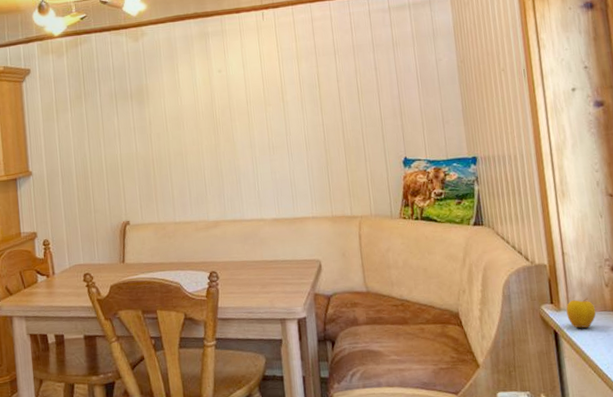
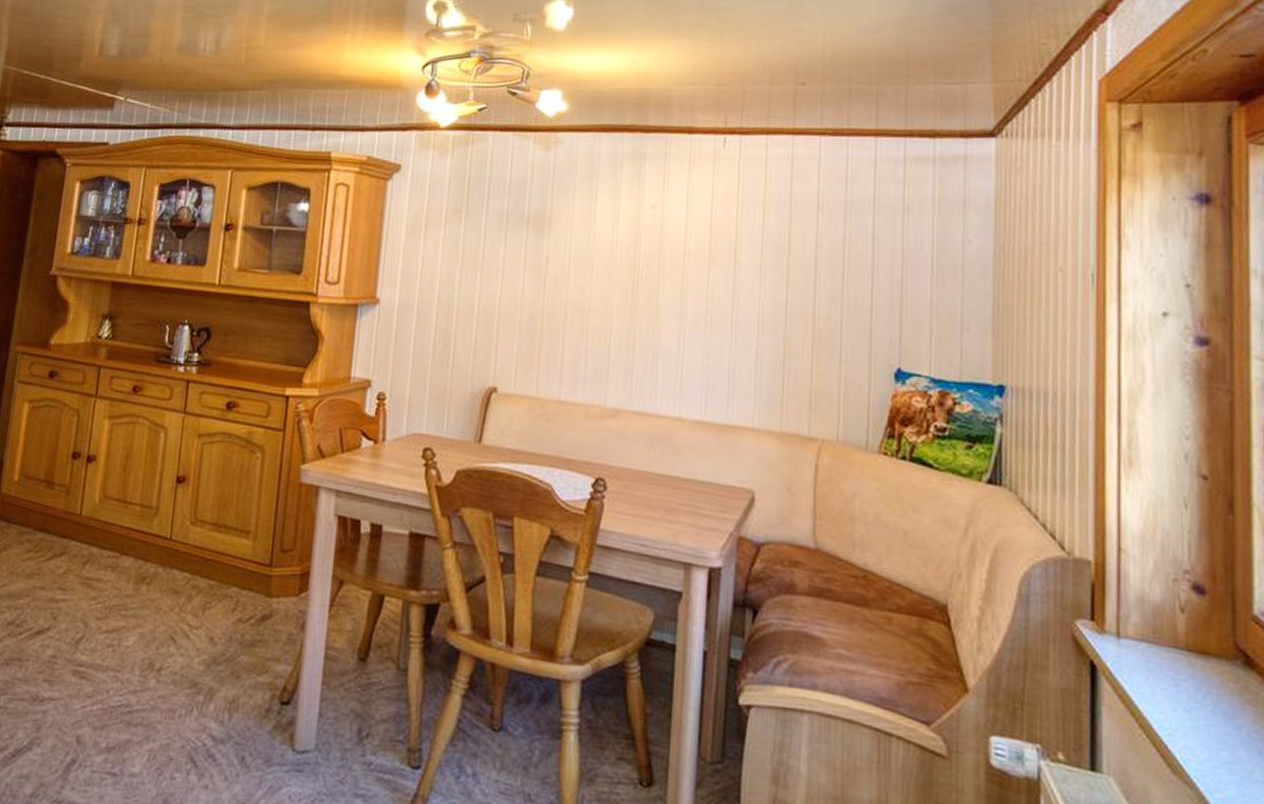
apple: present [566,298,596,328] -> none [1114,621,1161,667]

